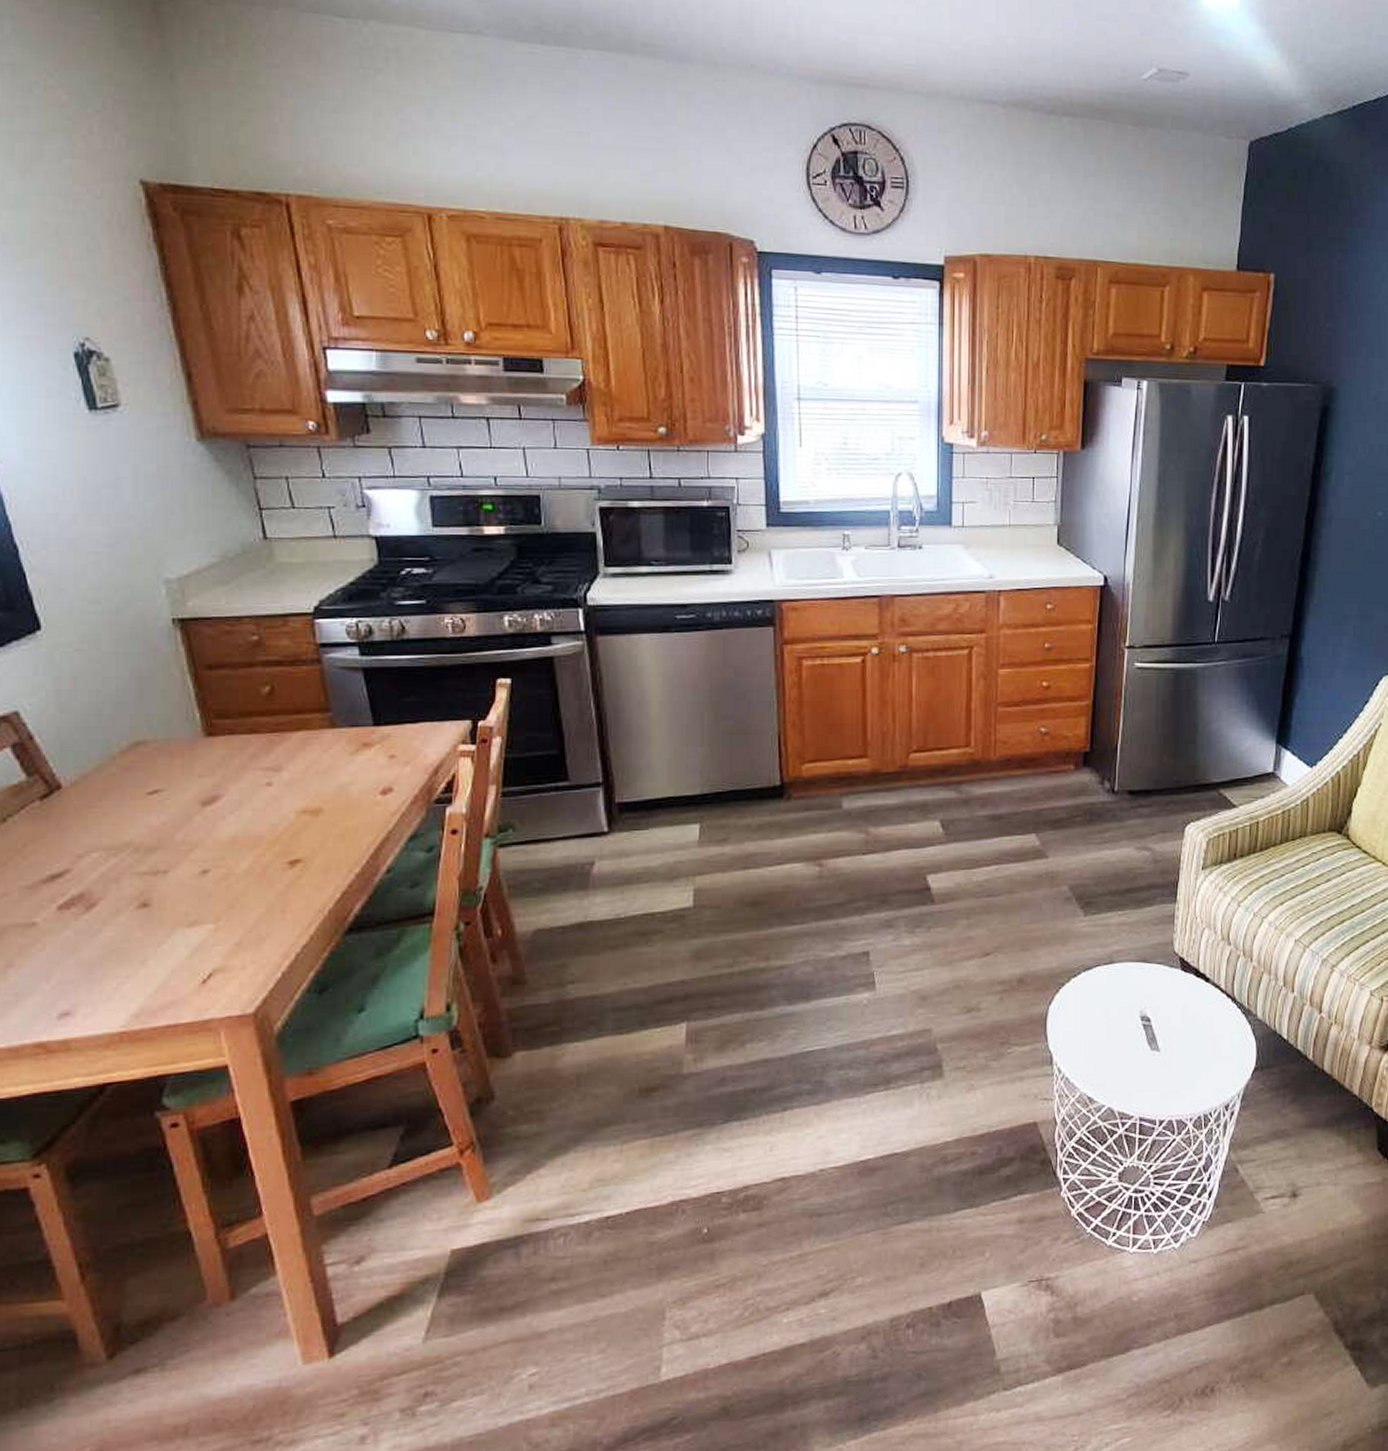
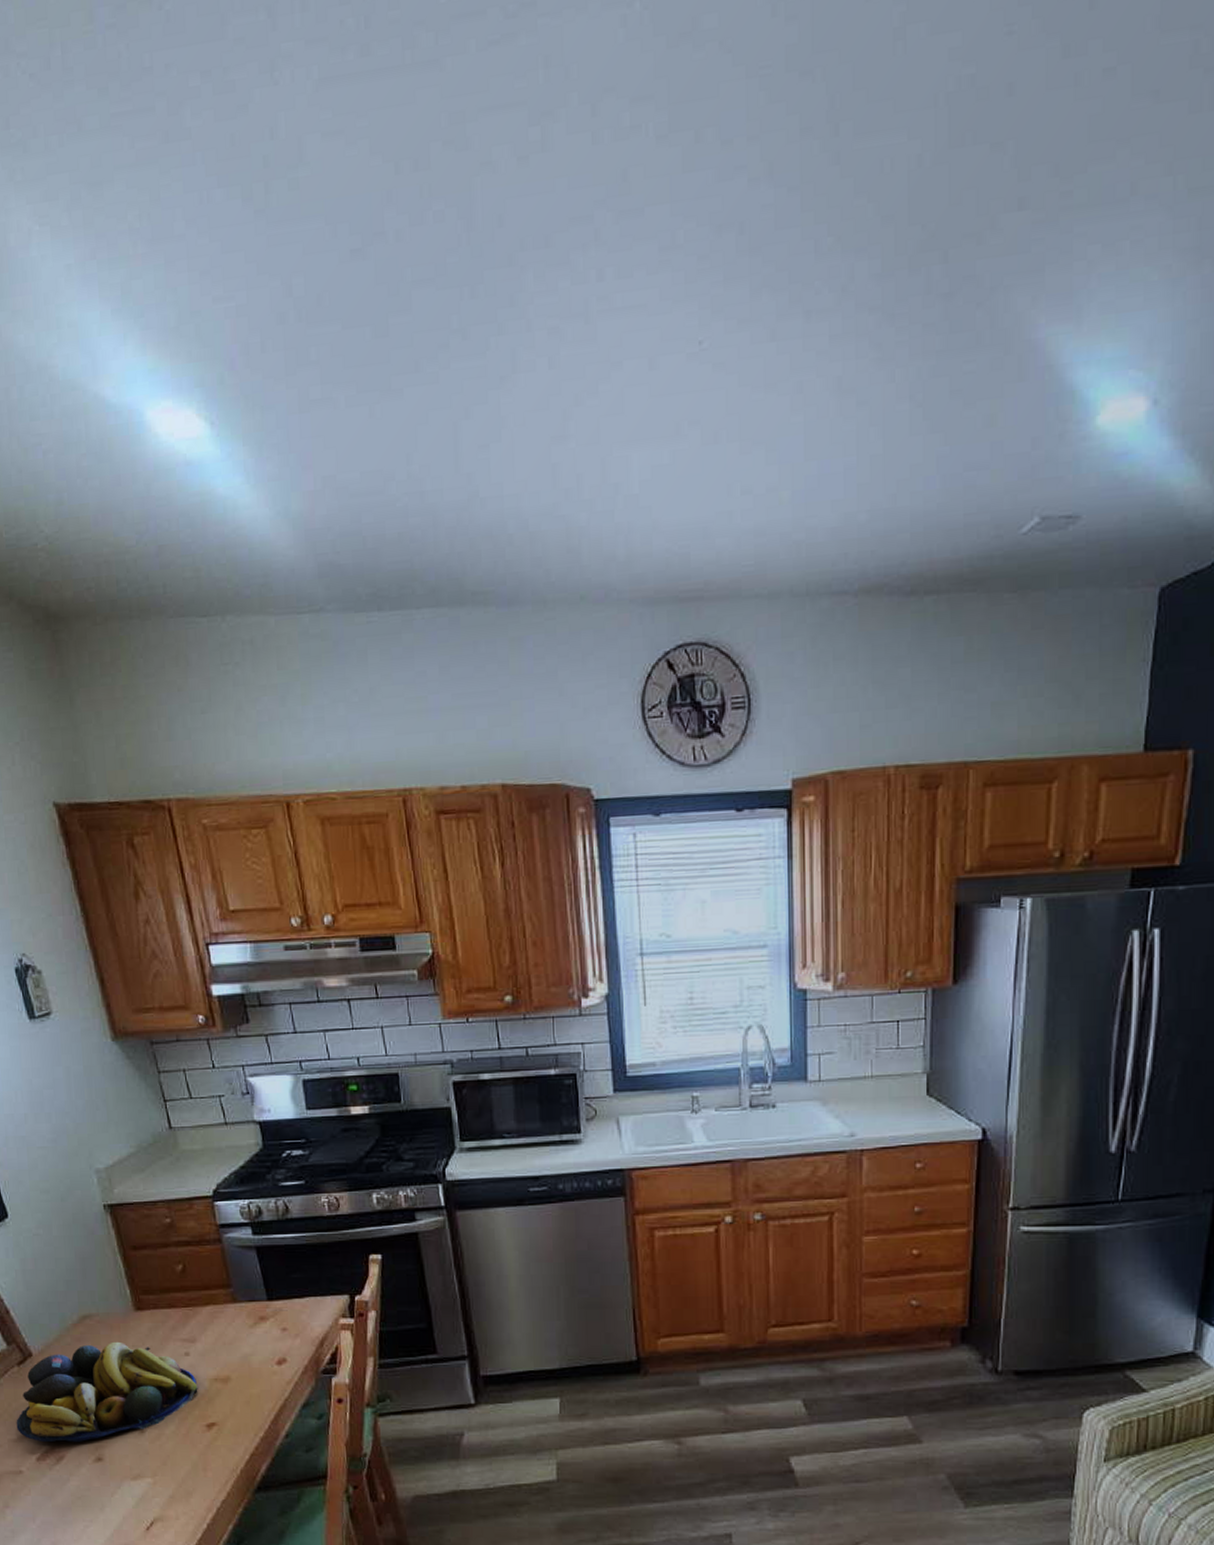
fruit bowl: none [32,771,281,888] -> present [16,1341,198,1443]

